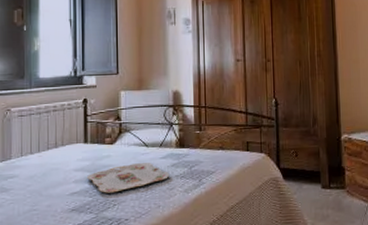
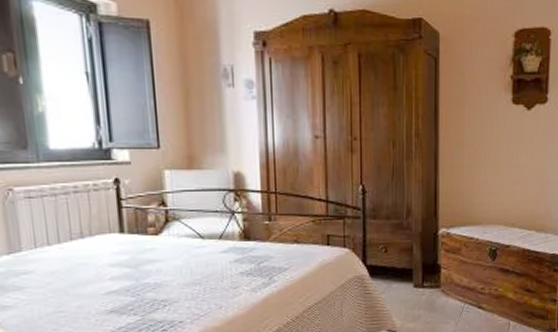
serving tray: present [87,163,170,193] -> none [127,257,233,292]

